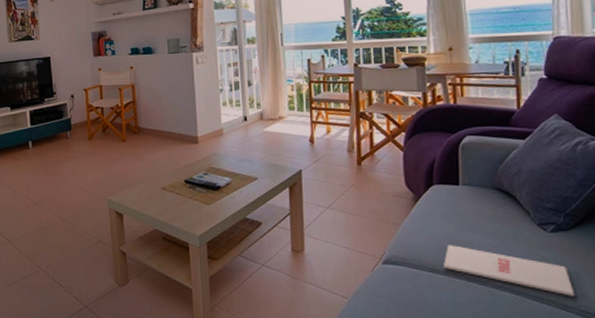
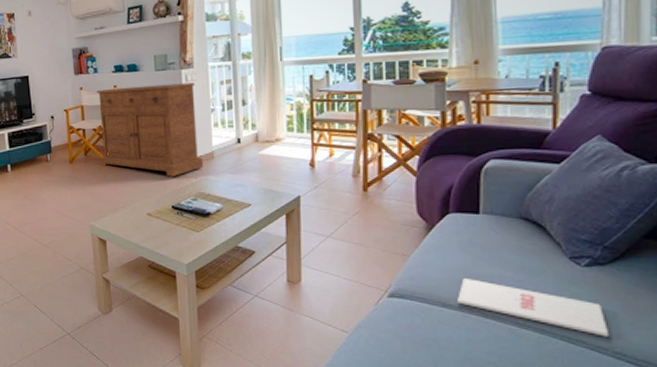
sideboard: none [113,64,213,152] -> present [96,82,203,177]

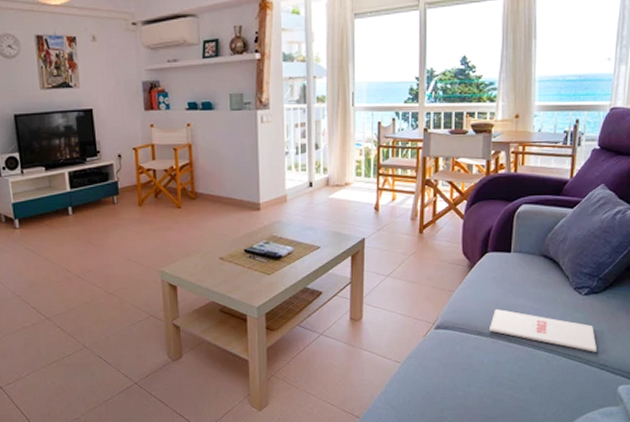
sideboard: present [96,82,203,177] -> none [168,124,276,220]

